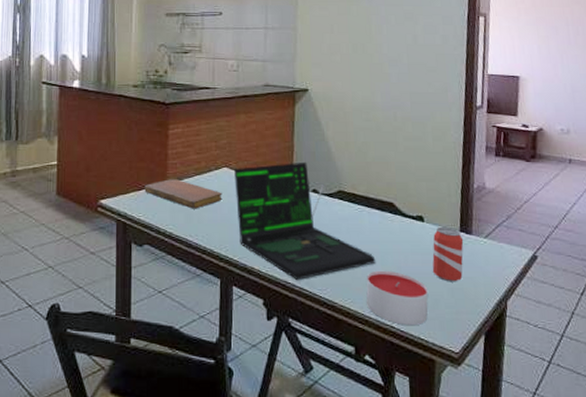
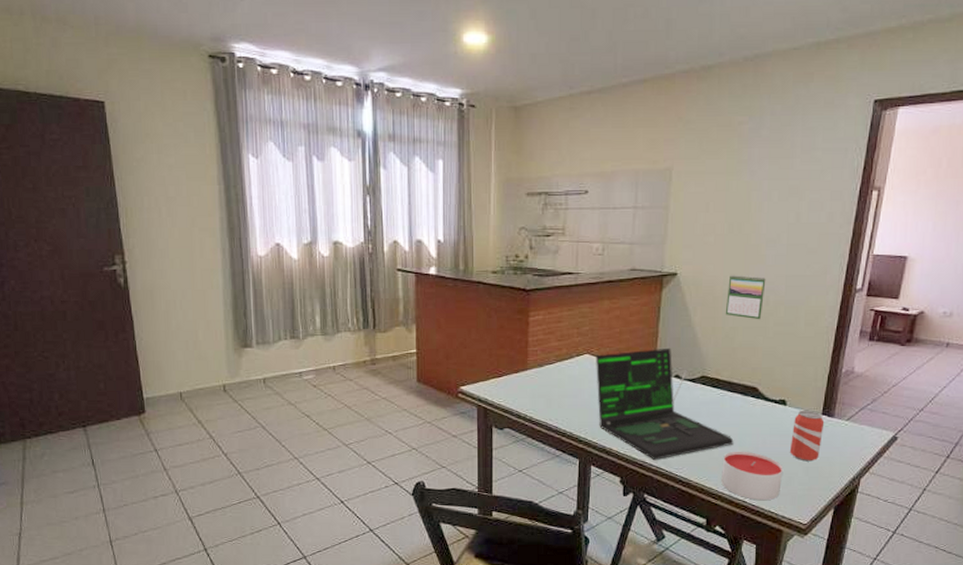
notebook: present [144,179,222,209] -> none [505,366,583,395]
calendar: none [356,91,392,135] -> present [725,274,766,320]

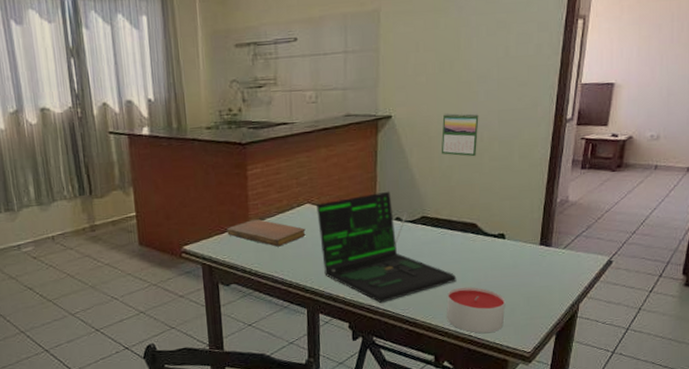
notebook: none [505,366,583,395] -> present [227,219,306,247]
beverage can: present [789,410,825,462] -> none [510,241,543,292]

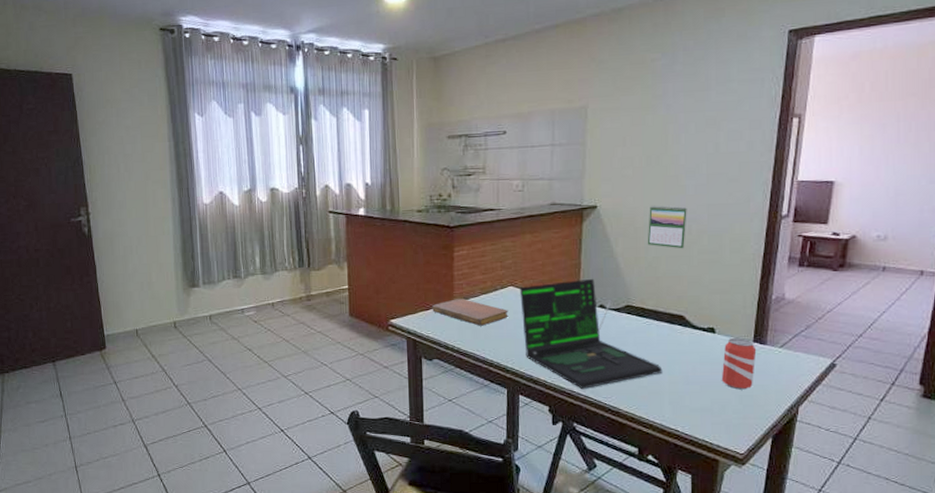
candle: present [446,287,506,334] -> none [652,379,716,430]
beverage can: none [510,241,543,292] -> present [721,337,757,390]

